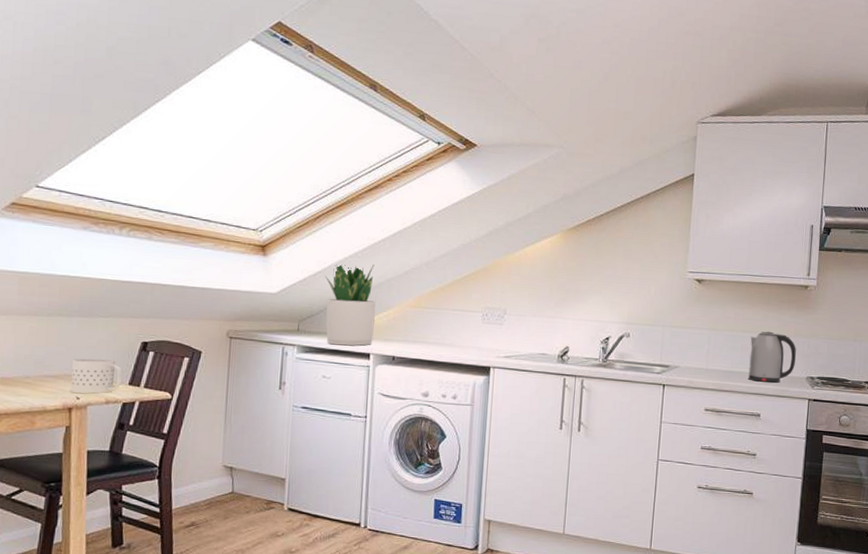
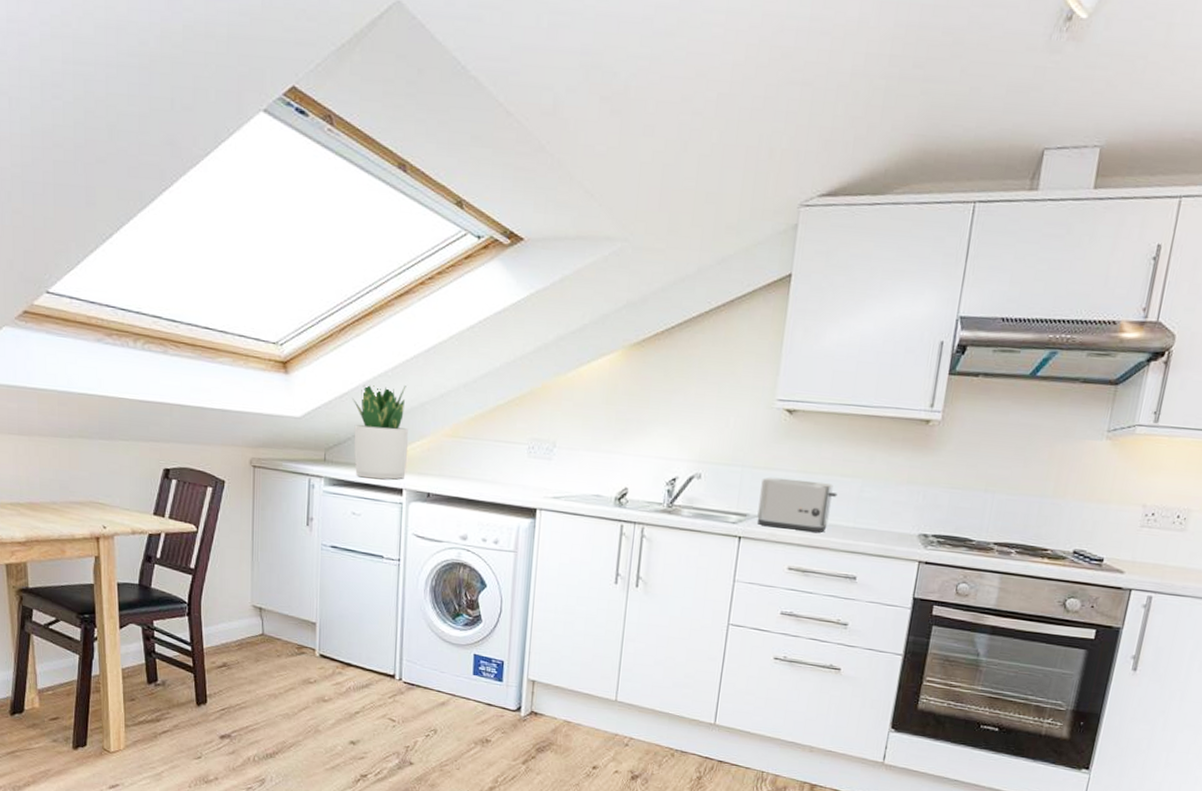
mug: present [69,358,123,395] -> none [95,484,147,524]
toaster: none [677,334,741,379] -> present [757,477,838,533]
kettle: present [748,331,796,383] -> none [844,476,908,540]

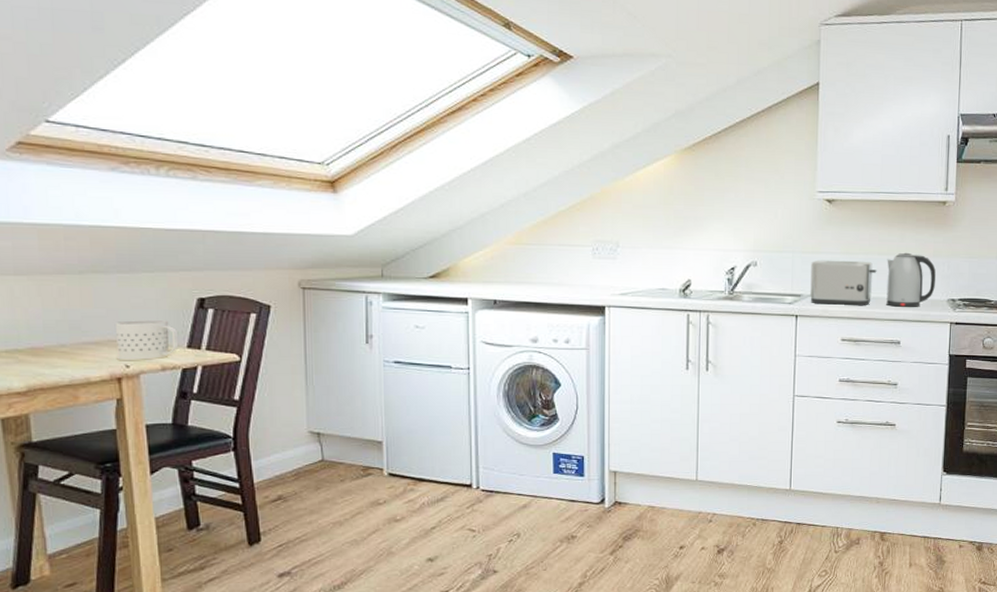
mug: none [95,484,147,524] -> present [114,319,179,361]
planter: present [353,384,408,480] -> none [409,198,470,291]
kettle: none [844,476,908,540] -> present [886,252,936,307]

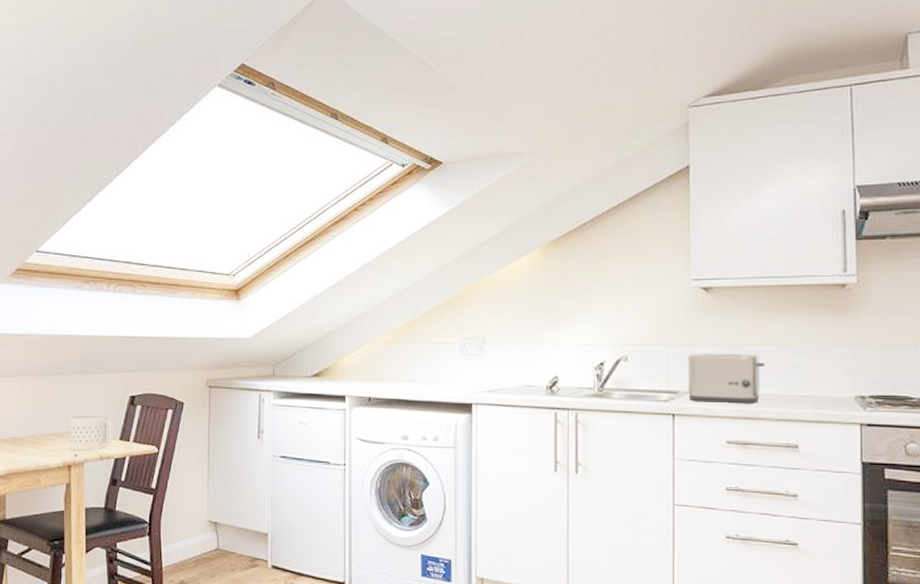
kettle: present [886,252,936,307] -> none [776,343,838,405]

